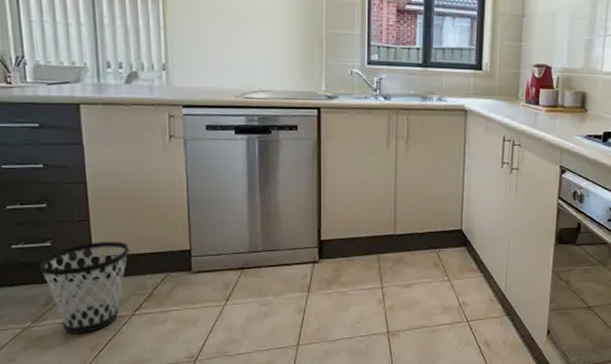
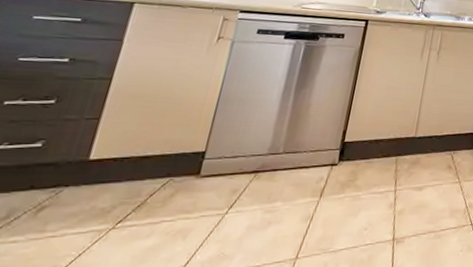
wastebasket: present [39,241,129,334] -> none [14,141,137,256]

